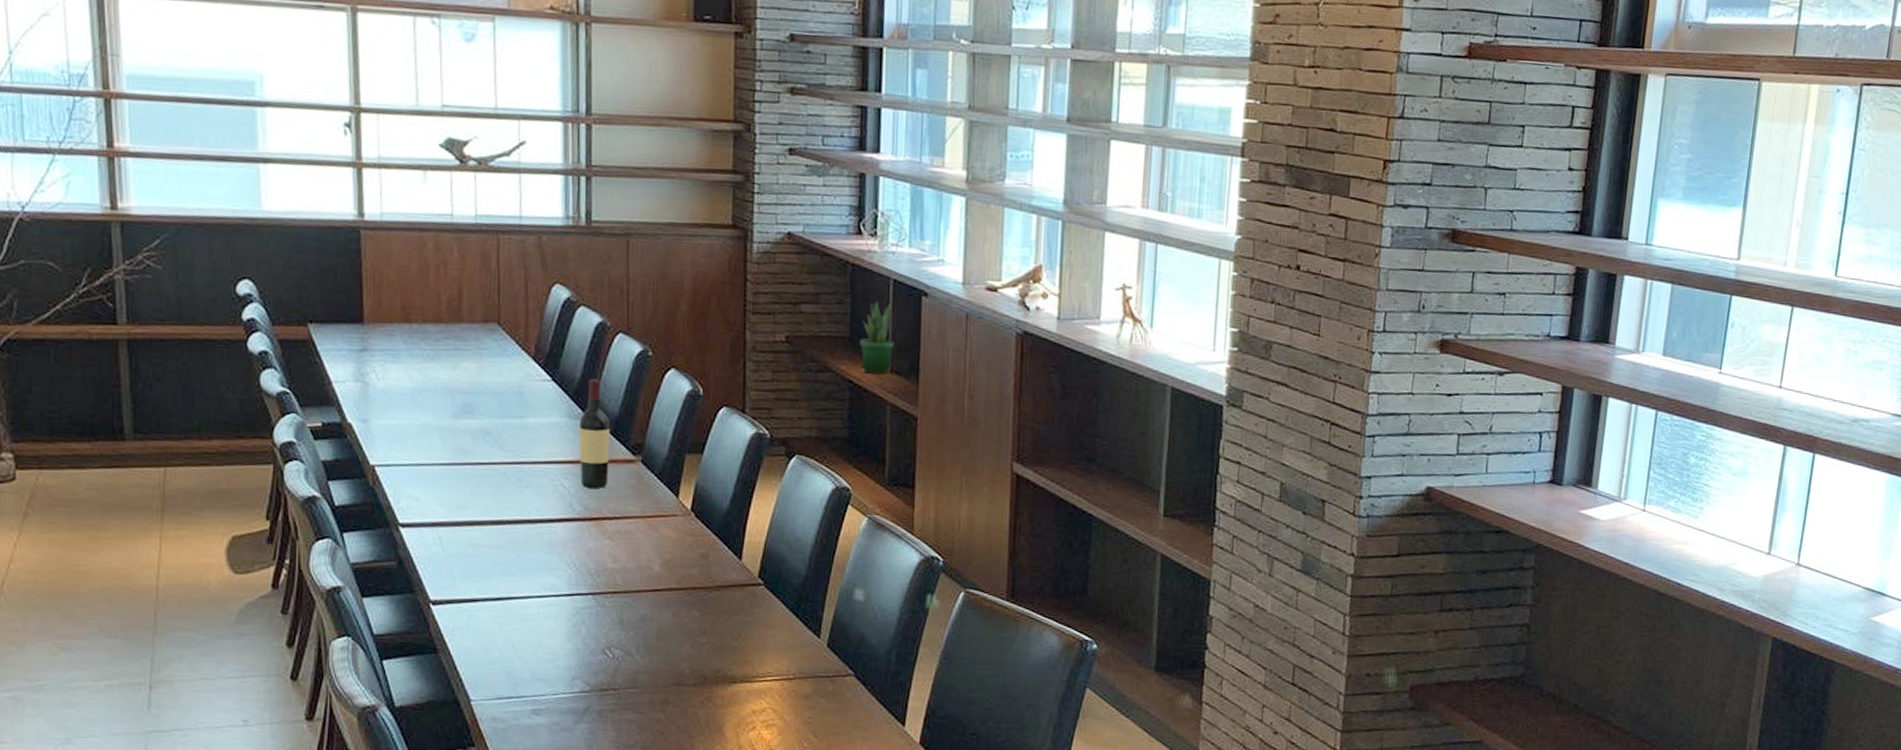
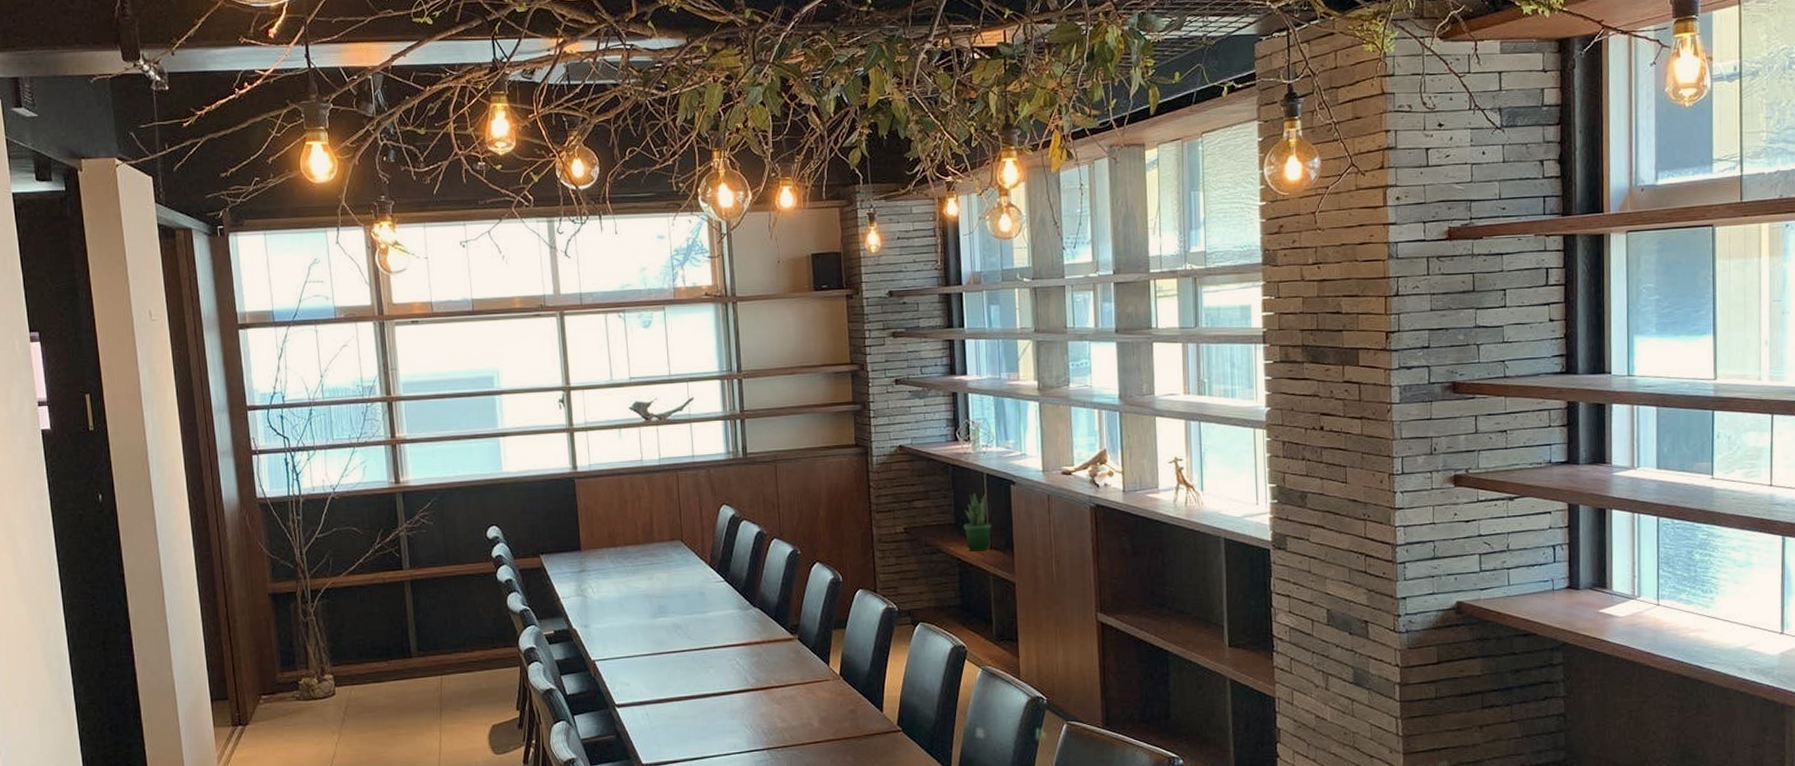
wine bottle: present [578,378,611,488] -> none [747,576,774,664]

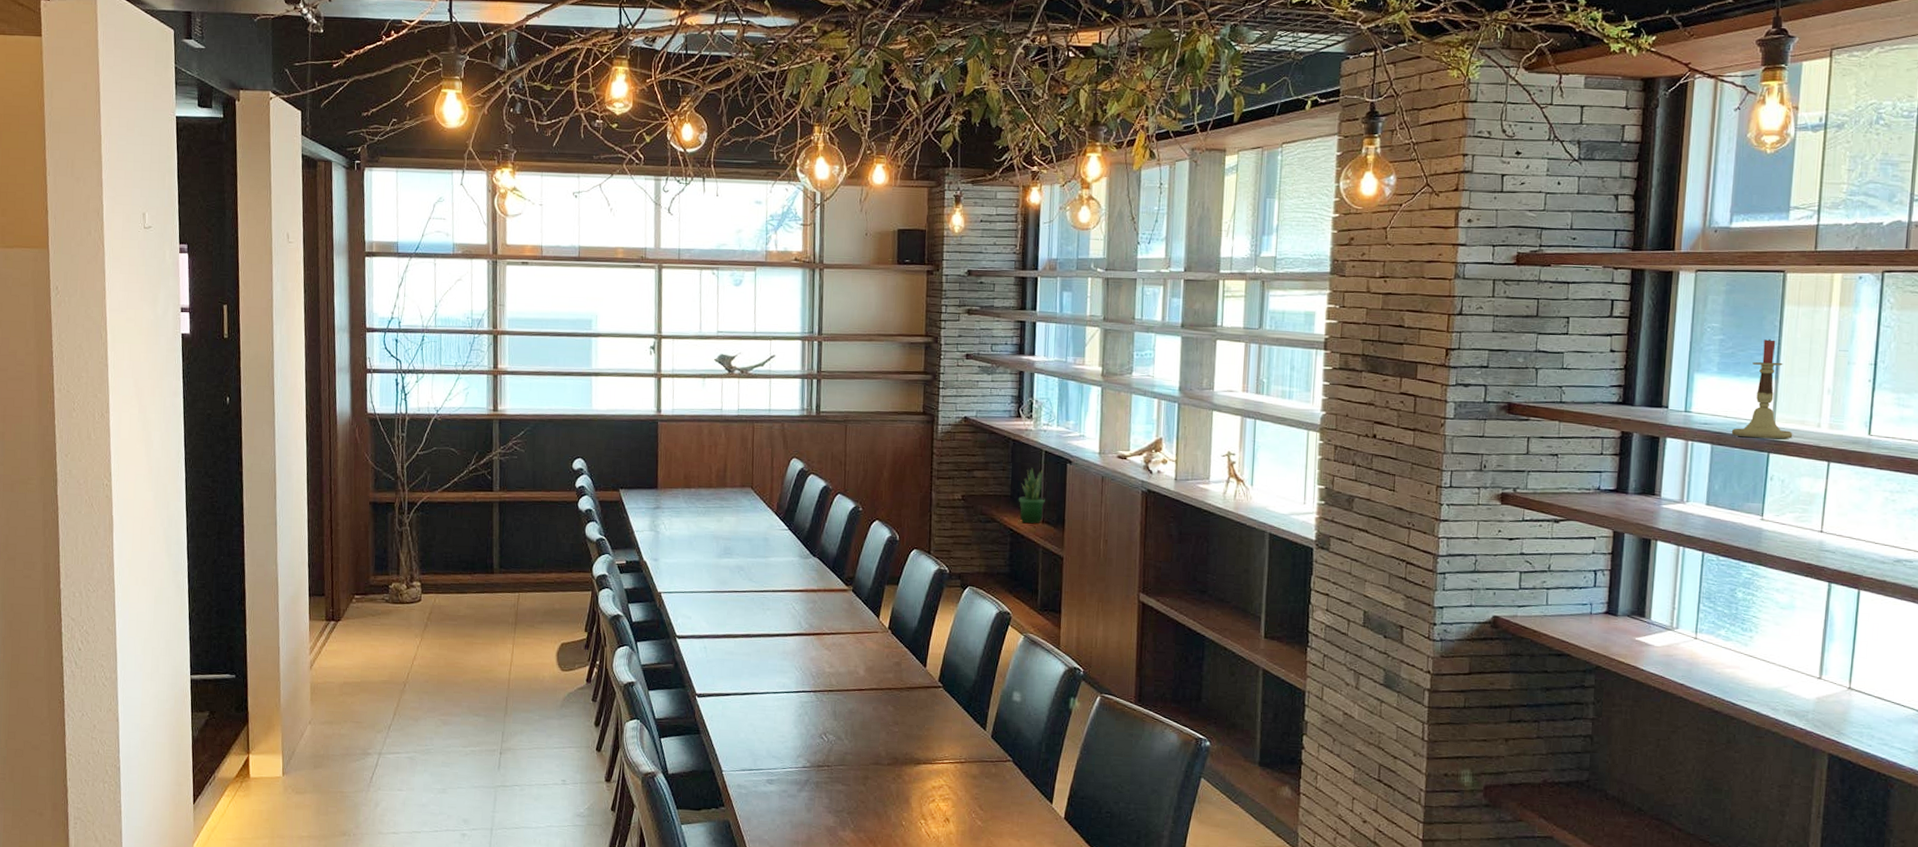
candlestick: none [1675,294,1735,397] -> present [1731,338,1793,439]

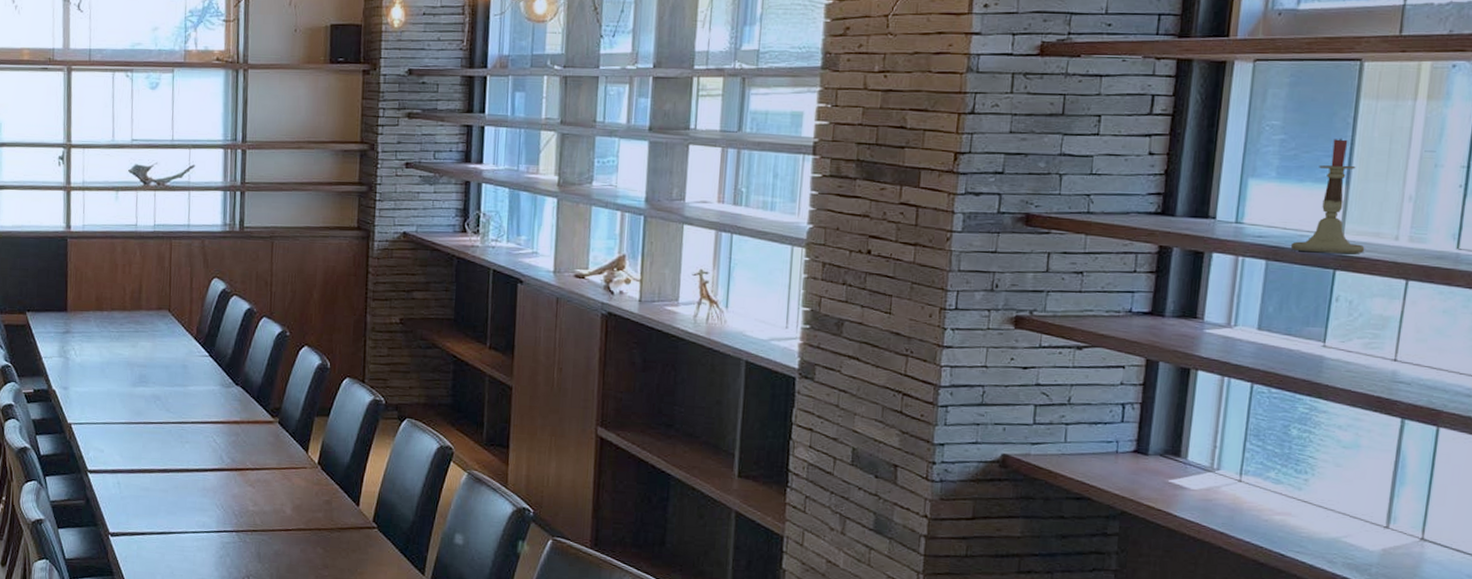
planter: present [1018,468,1045,524] -> none [462,288,493,350]

